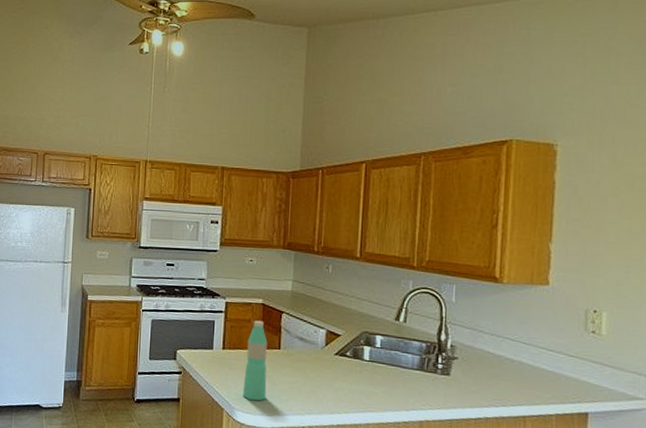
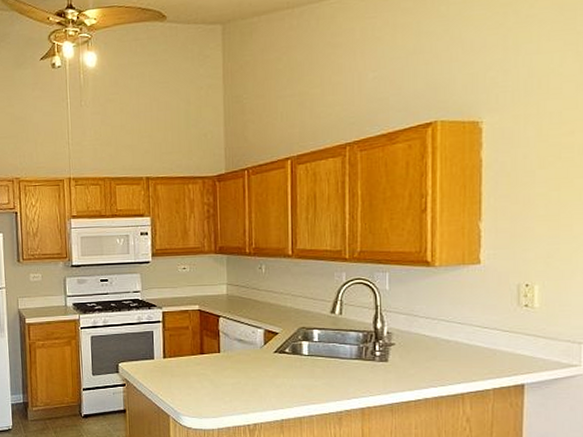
water bottle: present [242,320,268,401] -> none [186,327,210,405]

